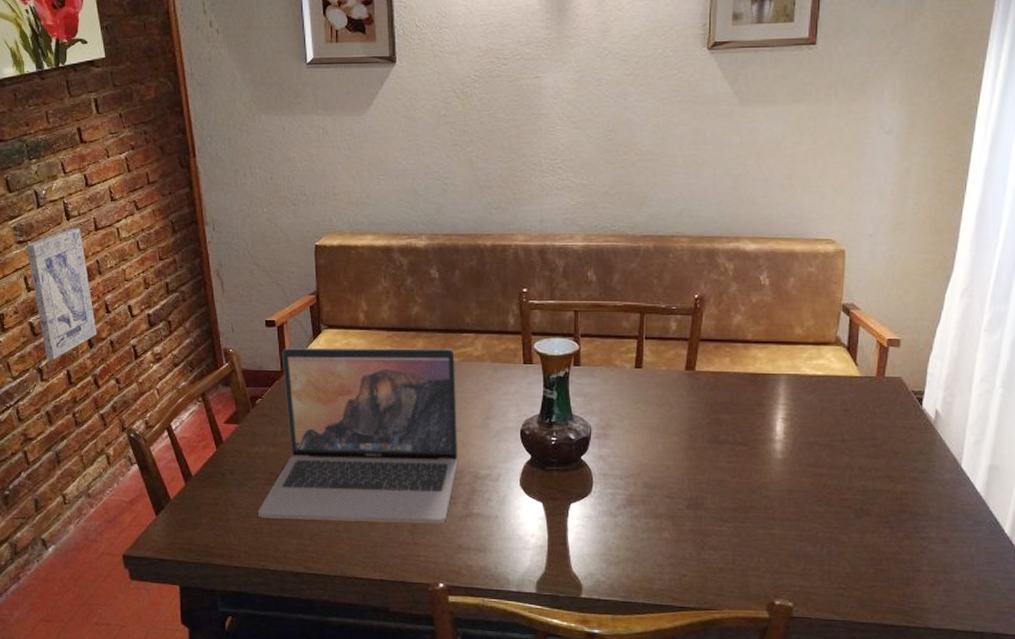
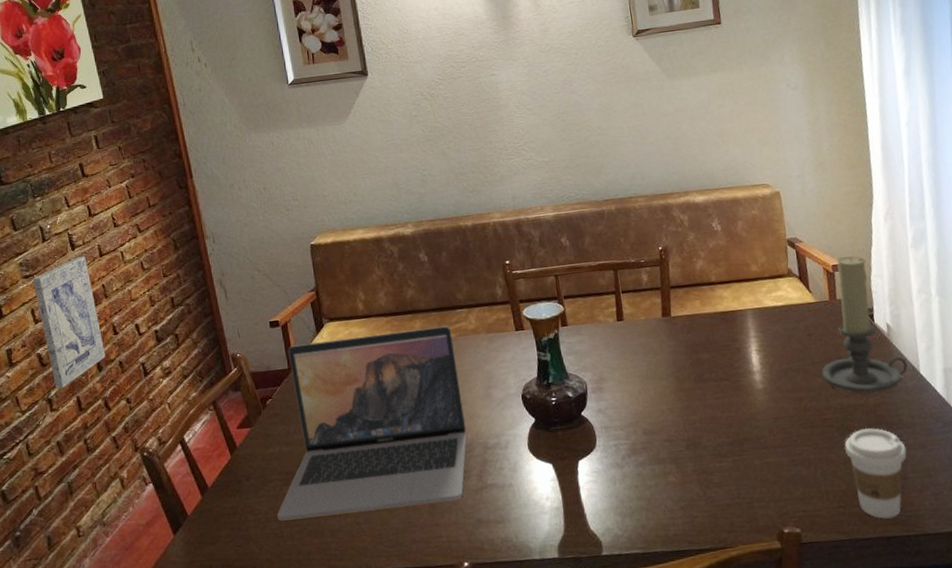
candle holder: none [851,332,949,481] -> present [822,256,908,395]
coffee cup: none [859,514,926,607] -> present [844,427,907,519]

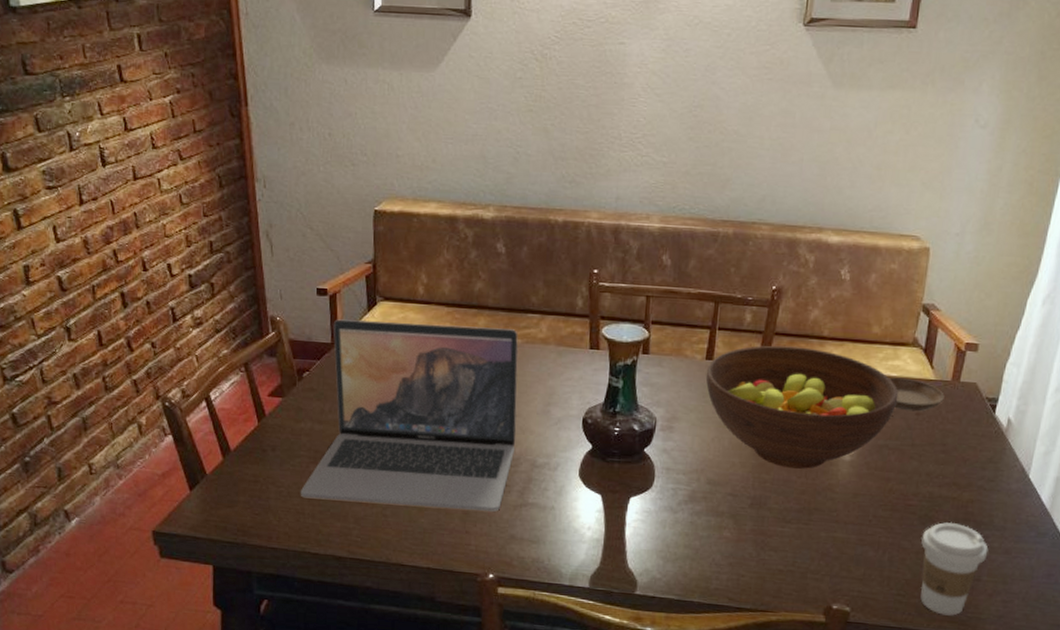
wall art: present [32,256,106,389] -> none [56,175,132,318]
fruit bowl: none [620,294,790,406] -> present [705,345,899,469]
saucer: none [776,305,828,334] -> present [889,377,945,412]
candle holder: present [822,256,908,395] -> none [919,336,1018,489]

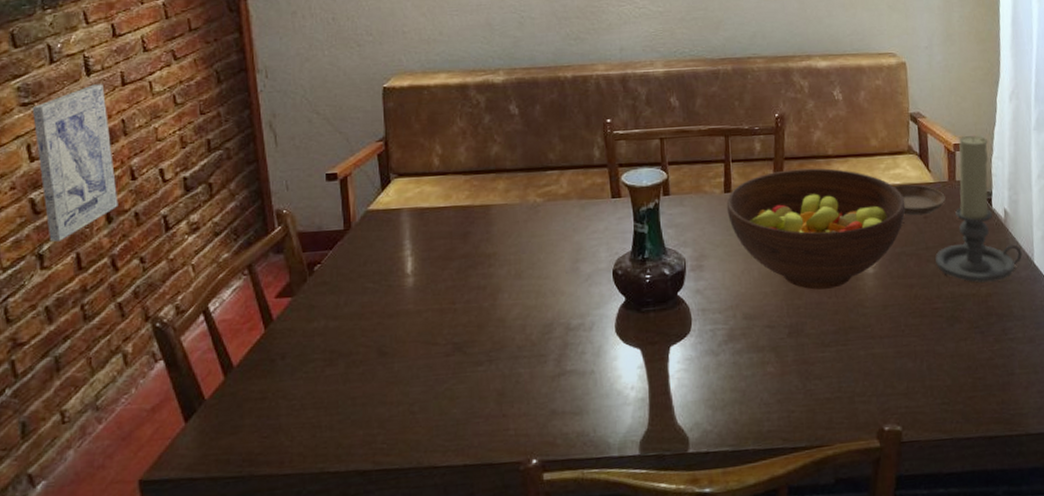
wall art: none [56,175,132,318] -> present [32,84,119,242]
laptop: present [300,319,518,512] -> none [315,189,547,408]
candle holder: none [919,336,1018,489] -> present [935,136,1022,284]
coffee cup: present [920,522,989,616] -> none [953,319,1015,417]

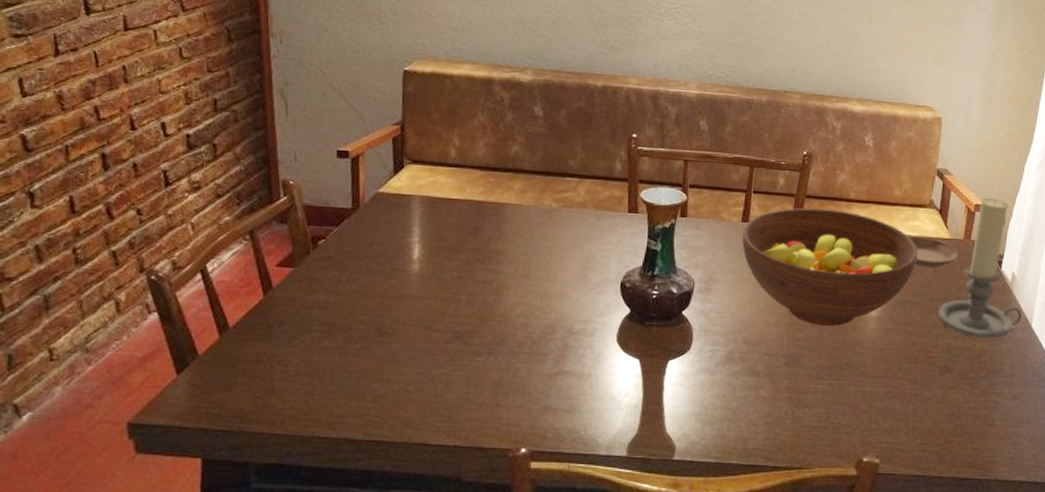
wall art: present [32,84,119,242] -> none [25,25,116,182]

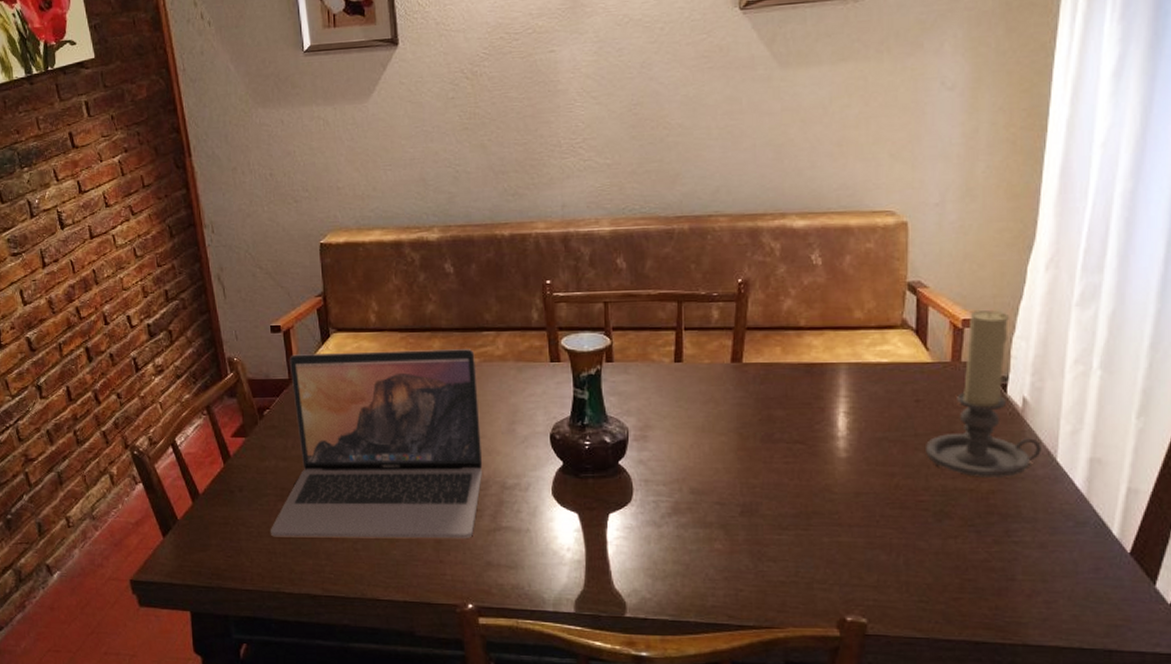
laptop: none [310,183,555,382] -> present [270,349,483,539]
fruit bowl: present [741,207,918,326] -> none [676,340,893,470]
saucer: present [909,236,958,269] -> none [879,363,945,399]

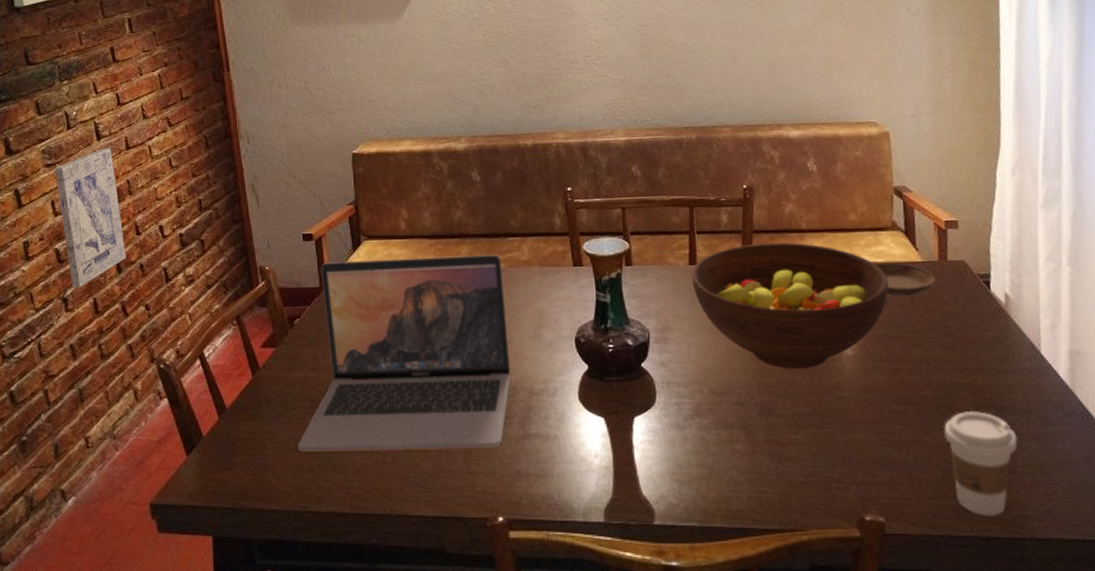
wall art: none [20,237,96,376] -> present [54,148,126,288]
fruit bowl: none [676,340,893,470] -> present [691,242,889,369]
saucer: none [879,363,945,399] -> present [875,262,935,297]
candle holder: present [926,310,1042,479] -> none [923,212,1027,373]
coffee cup: none [940,516,1020,622] -> present [944,410,1018,516]

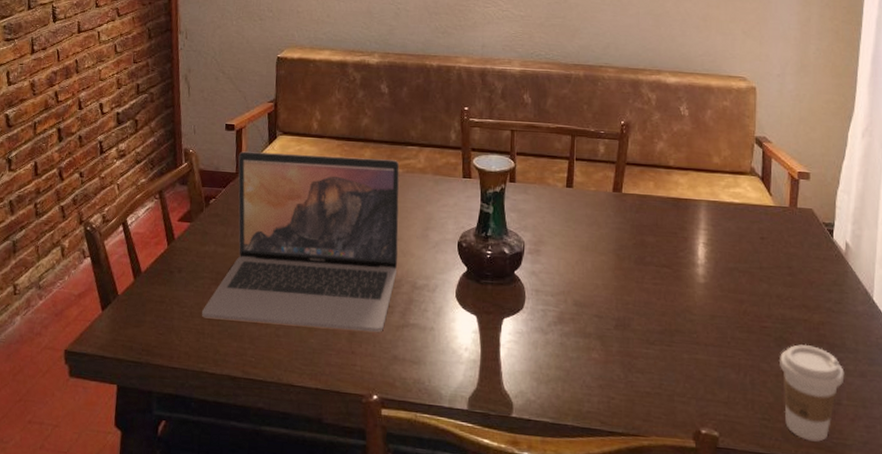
wall art: present [54,148,126,288] -> none [12,29,68,151]
fruit bowl: present [691,242,889,369] -> none [567,174,743,291]
saucer: present [875,262,935,297] -> none [732,203,785,236]

